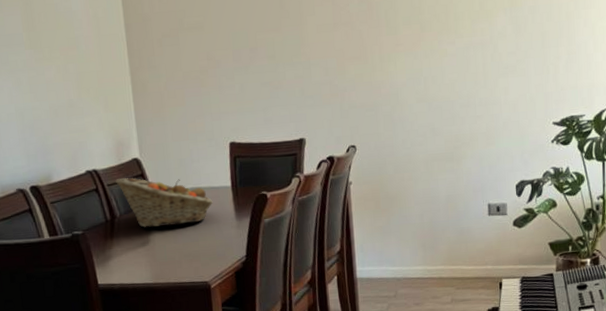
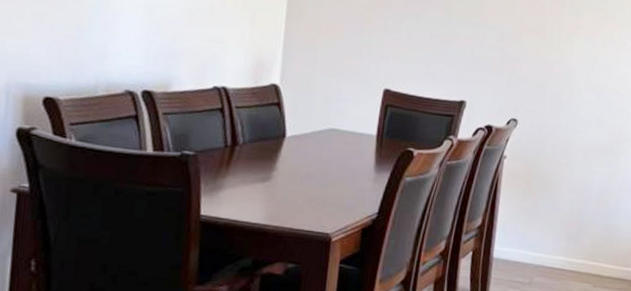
fruit basket: present [115,178,213,228] -> none [246,102,353,167]

